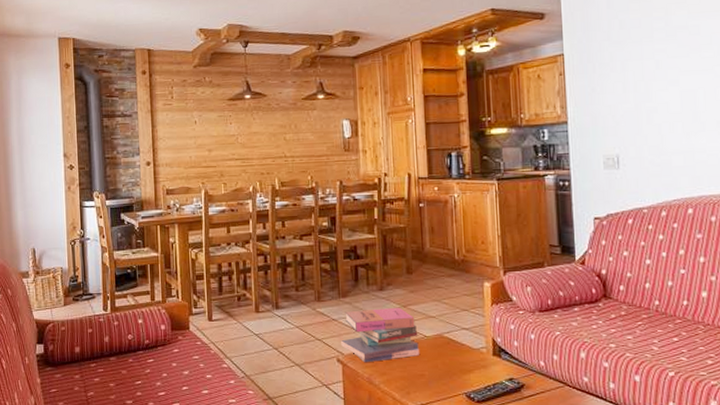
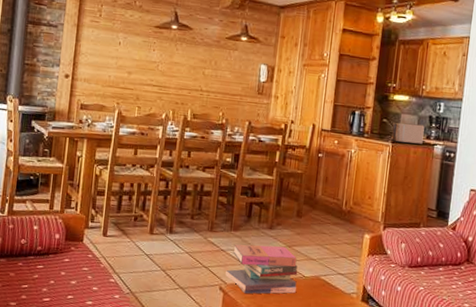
toaster: none [495,156,533,179] -> present [391,122,425,145]

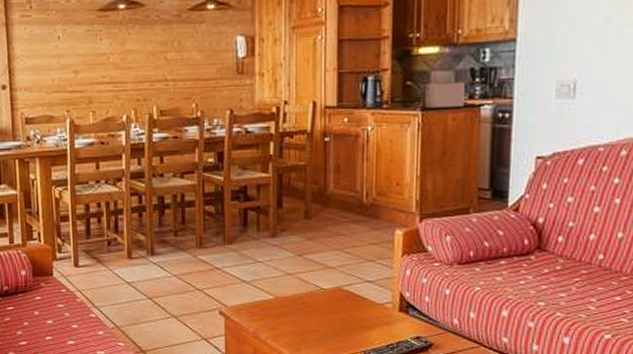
books: present [225,244,298,294] -> none [225,256,314,316]

